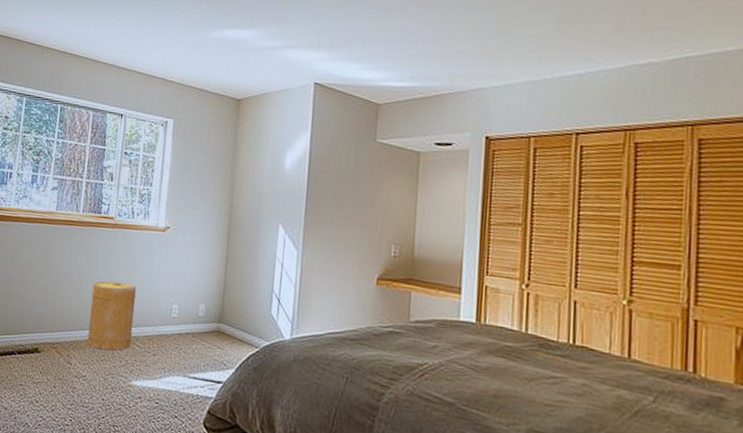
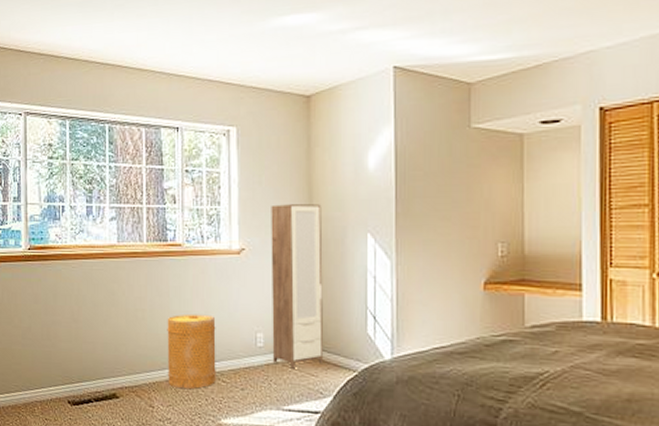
cabinet: none [185,191,241,340] -> present [271,204,323,369]

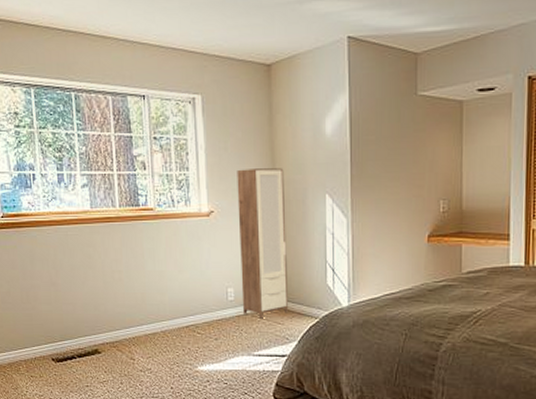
basket: present [167,314,216,390] -> none [143,273,191,342]

